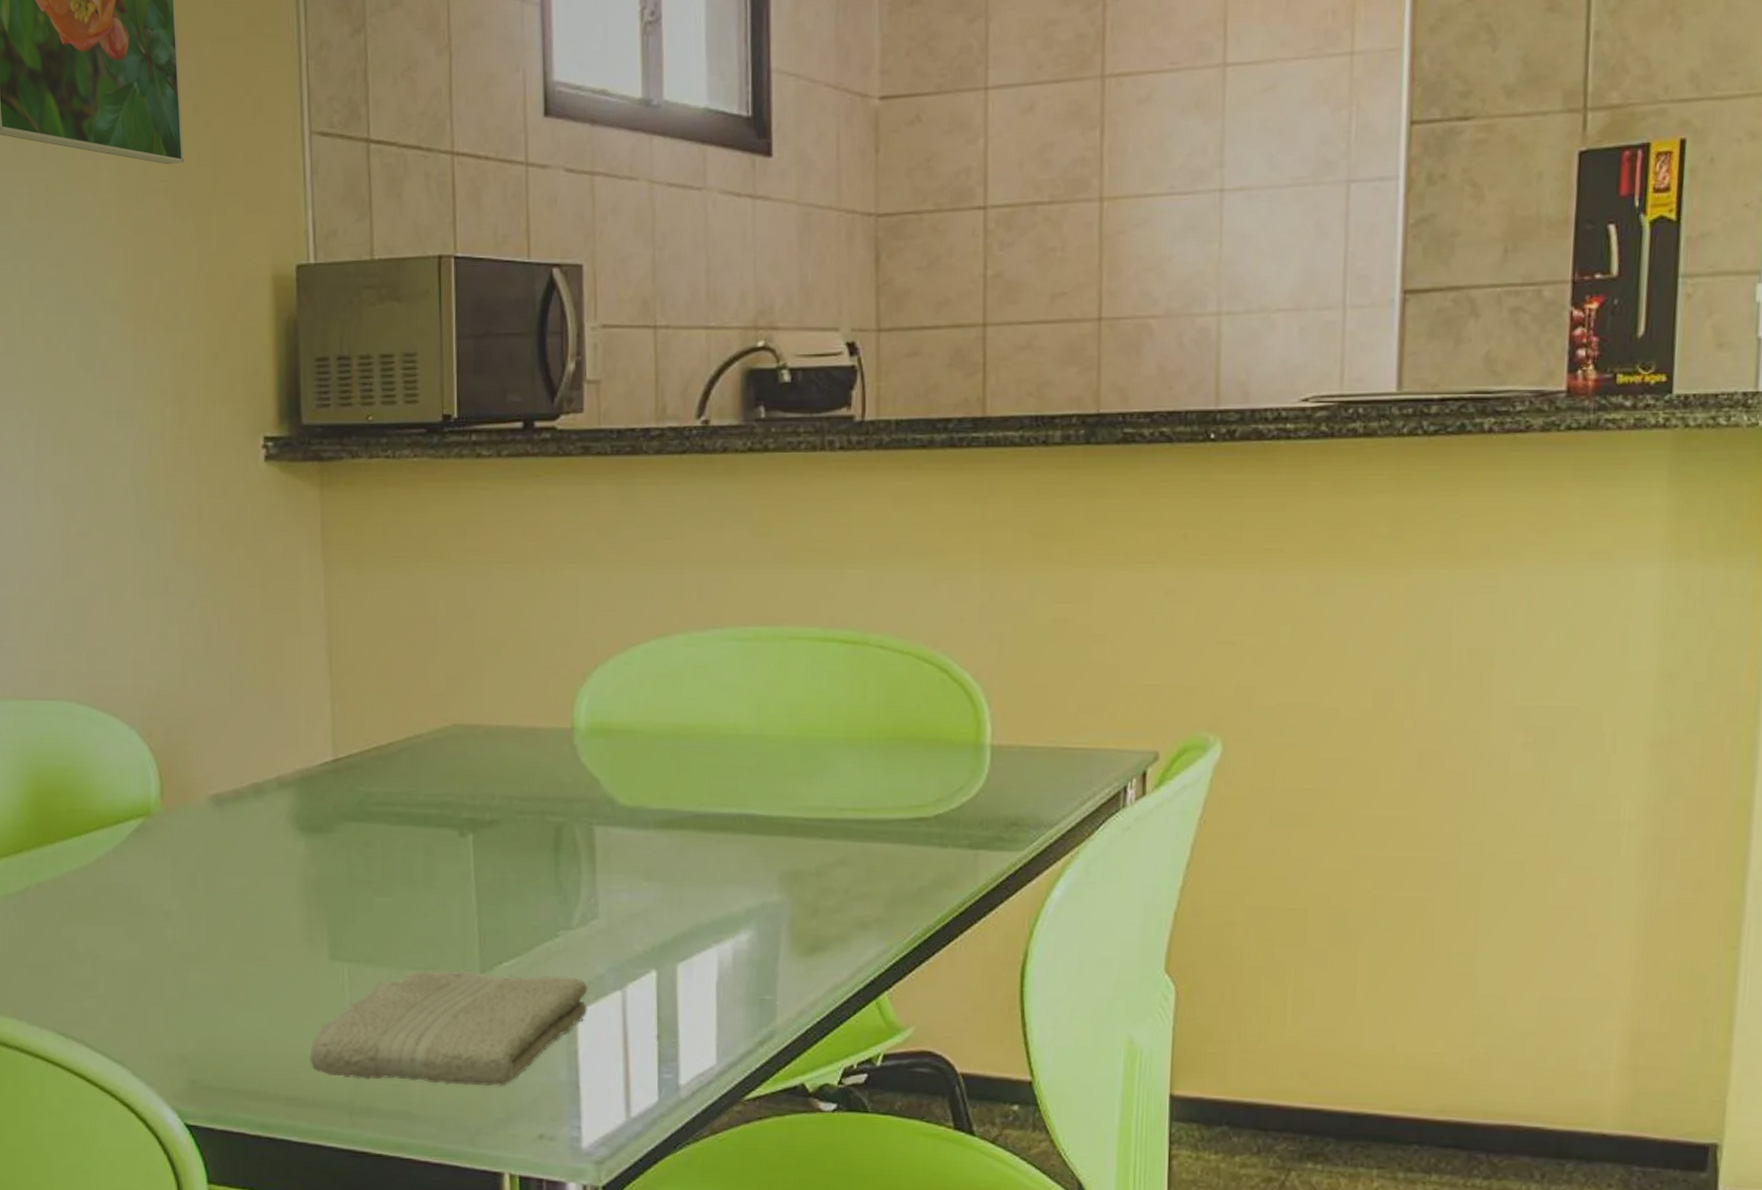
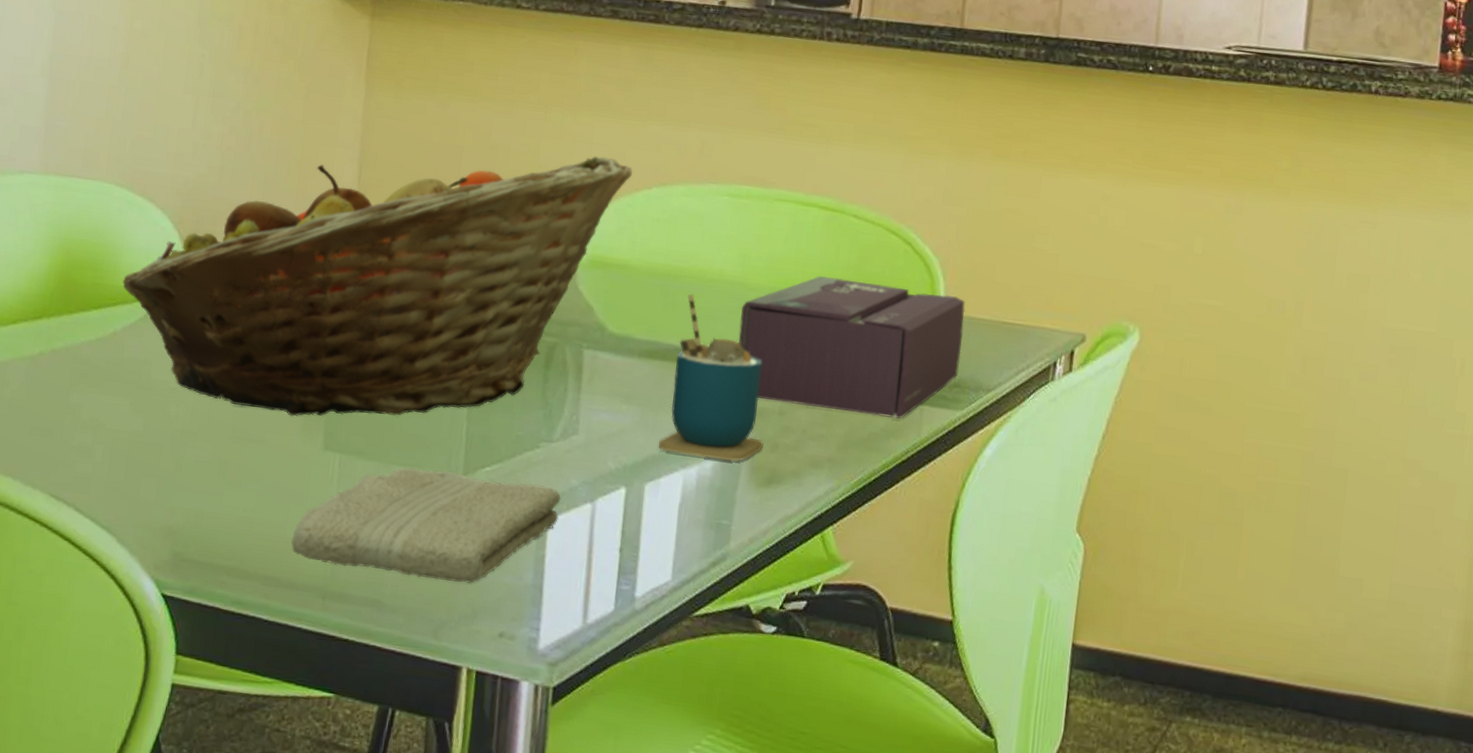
fruit basket: none [99,612,625,928] -> present [123,156,632,417]
cup: none [687,753,802,931] -> present [658,294,764,461]
tissue box: none [762,718,1017,868] -> present [738,276,965,420]

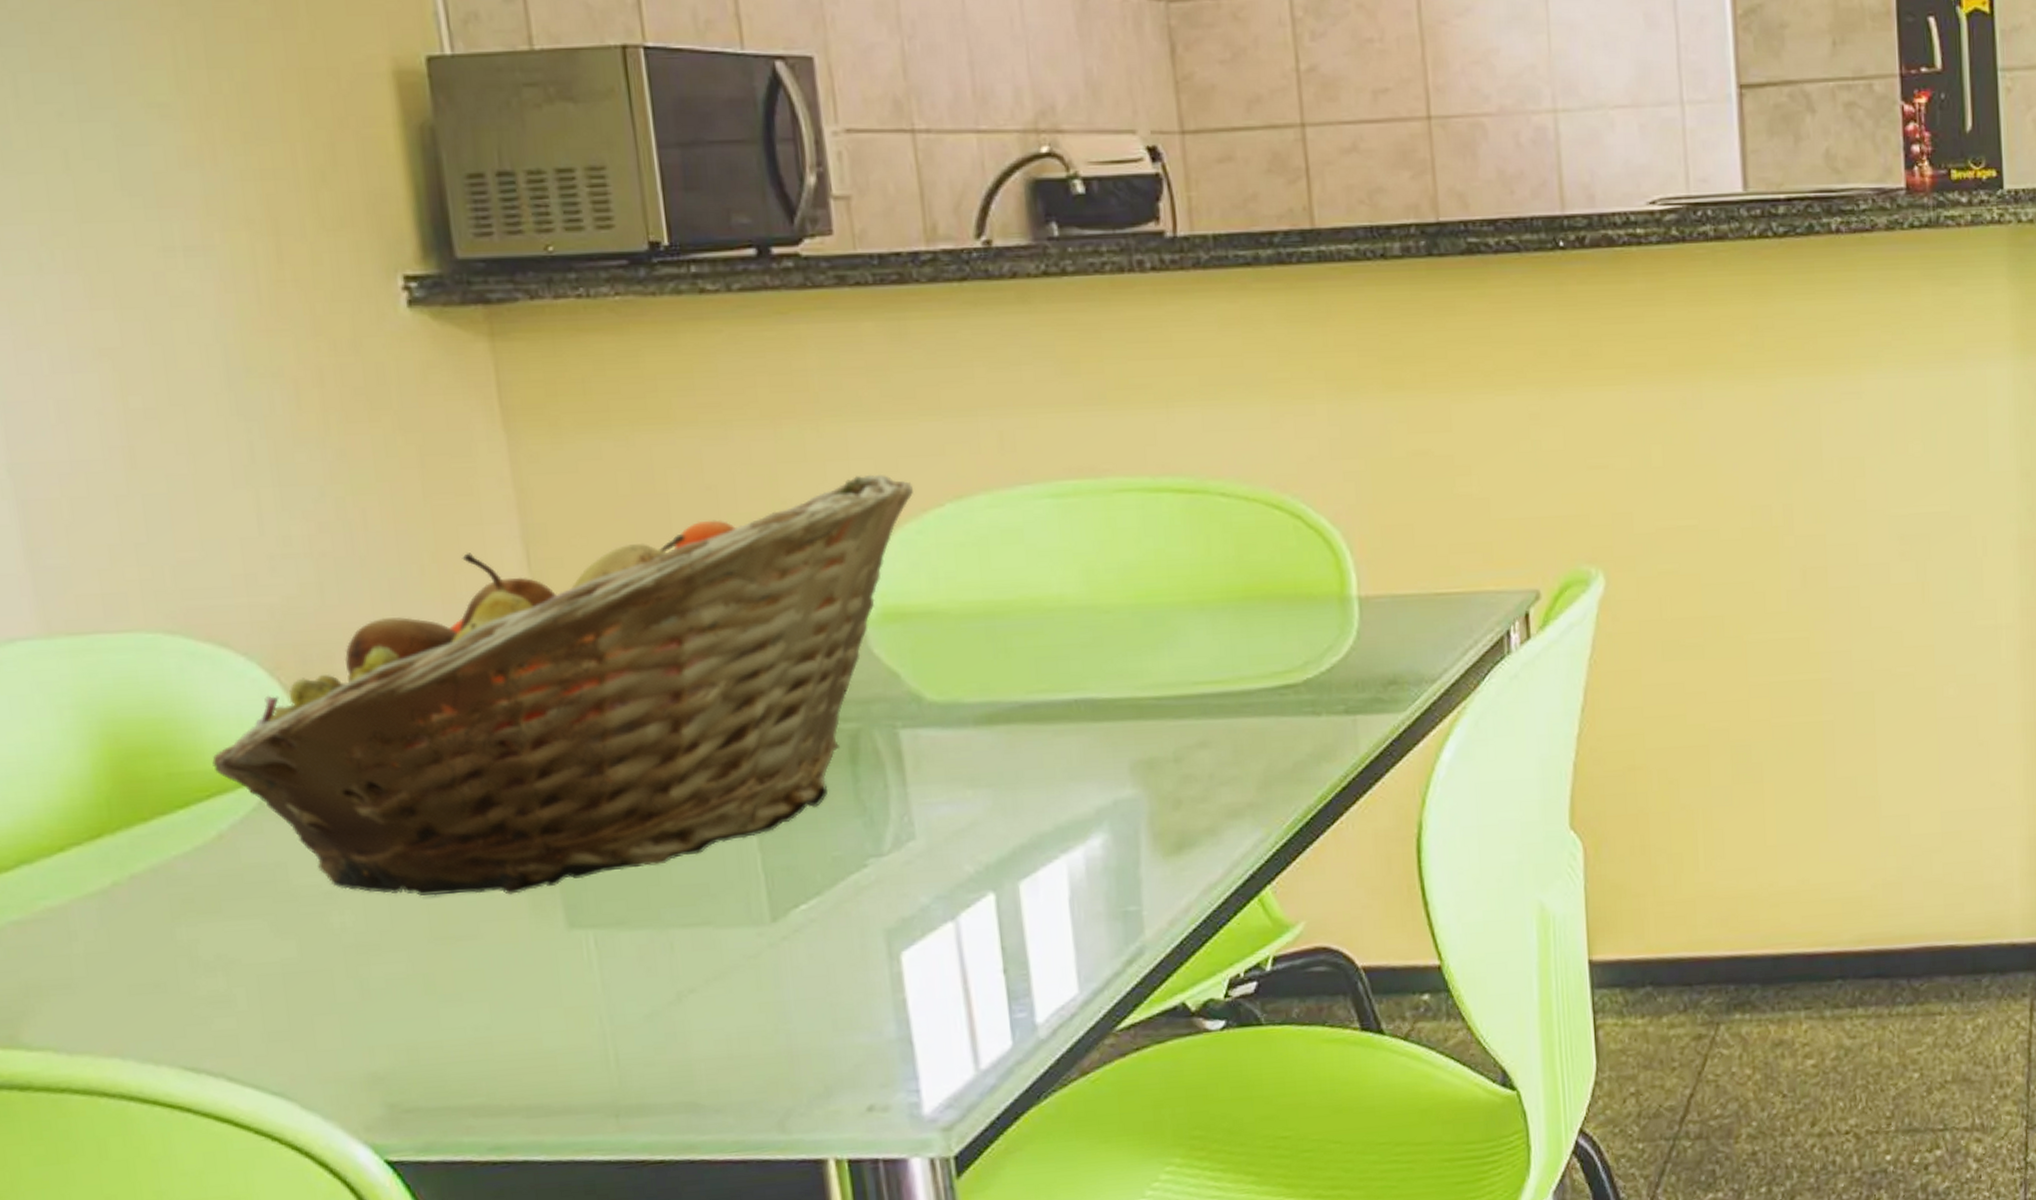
washcloth: present [291,467,561,584] -> none [553,913,914,1072]
cup: present [658,294,764,461] -> none [1024,632,1163,836]
tissue box: present [738,276,965,420] -> none [1098,572,1391,748]

